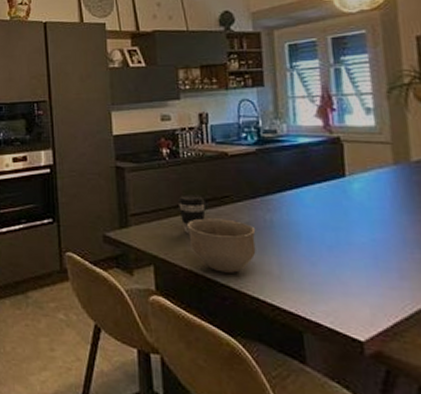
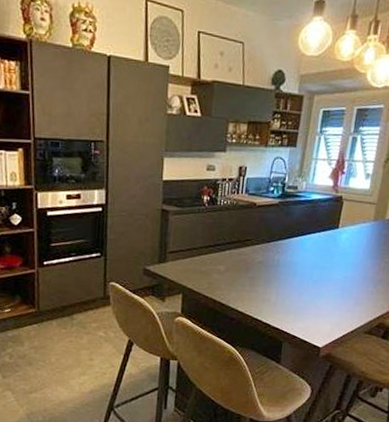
coffee cup: present [177,194,206,234] -> none [209,237,231,270]
bowl: present [186,218,256,273] -> none [213,257,265,300]

